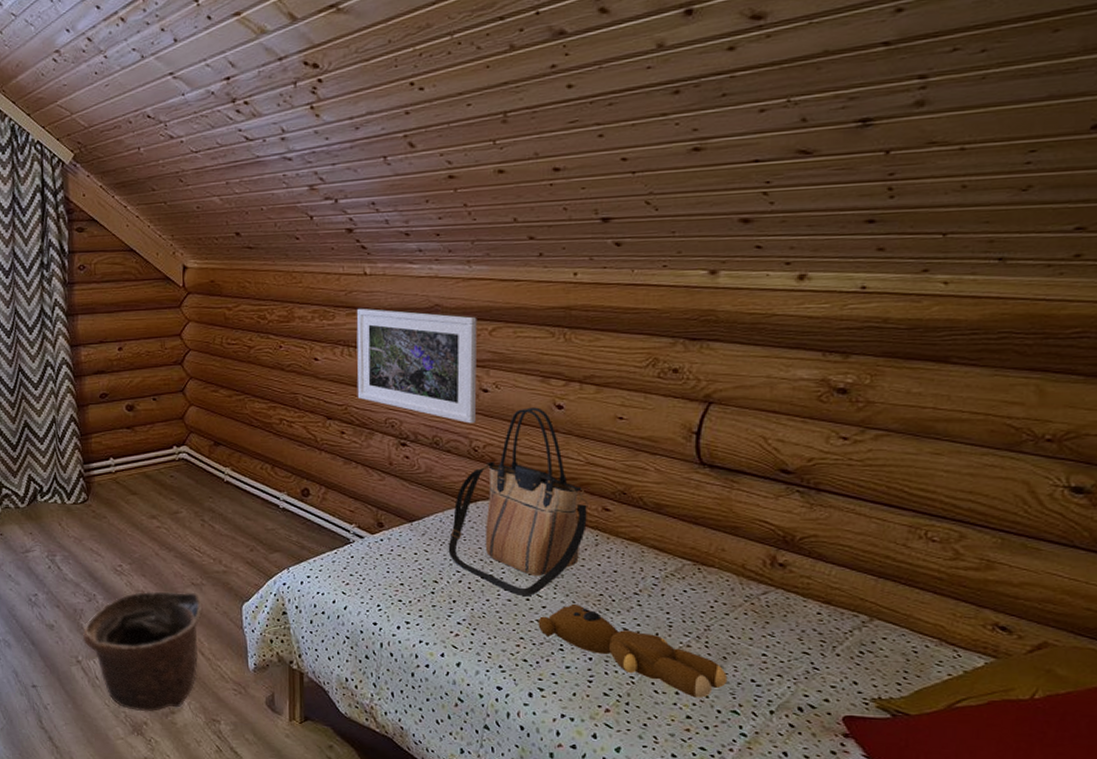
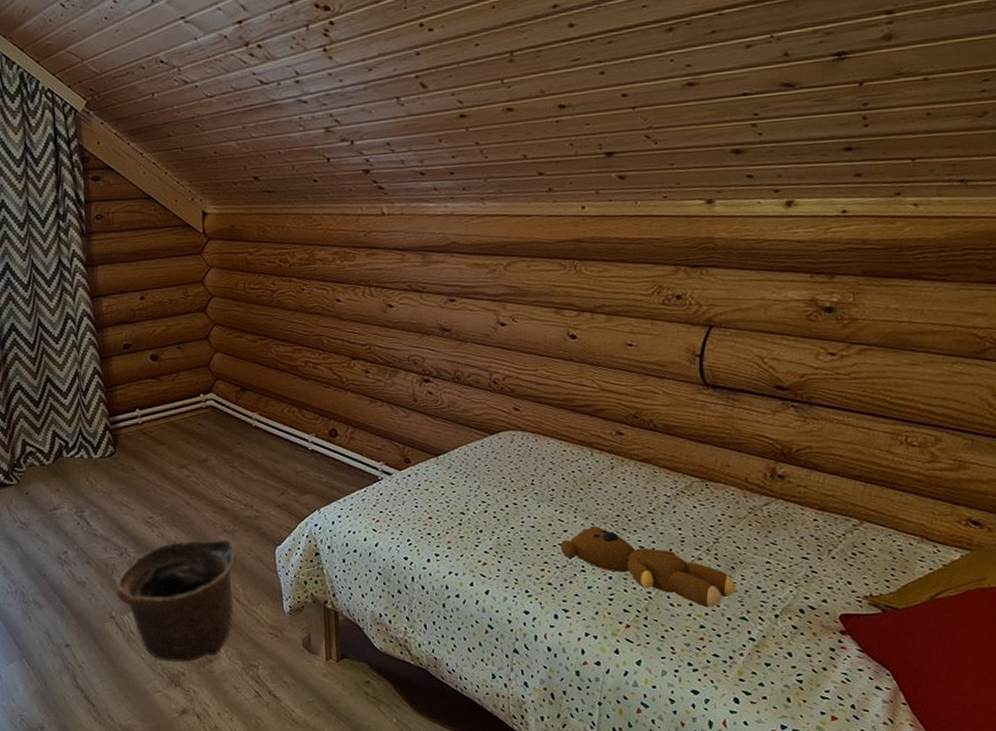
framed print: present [356,308,478,424] -> none [376,247,495,358]
tote bag: present [448,407,588,596] -> none [473,338,603,521]

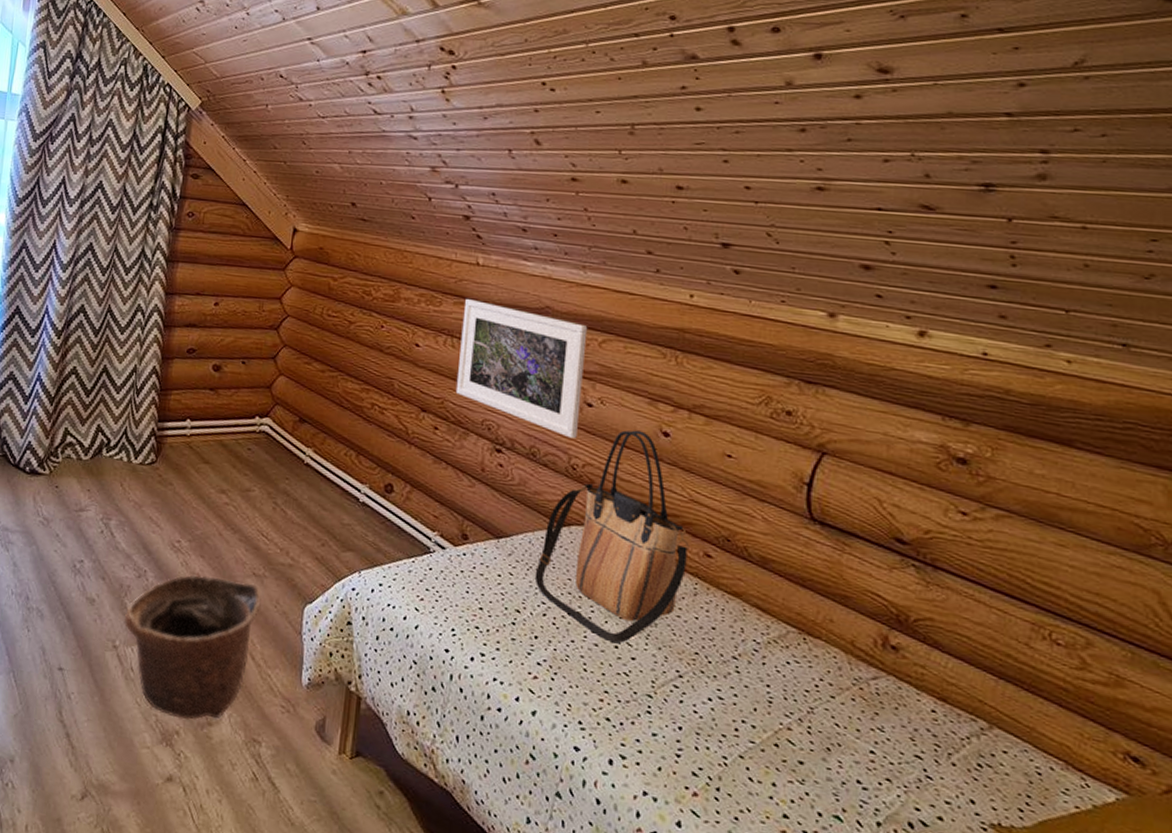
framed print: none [376,247,495,358] -> present [455,298,588,439]
tote bag: none [473,338,603,521] -> present [534,430,690,643]
teddy bear: present [560,526,736,608] -> none [625,660,831,795]

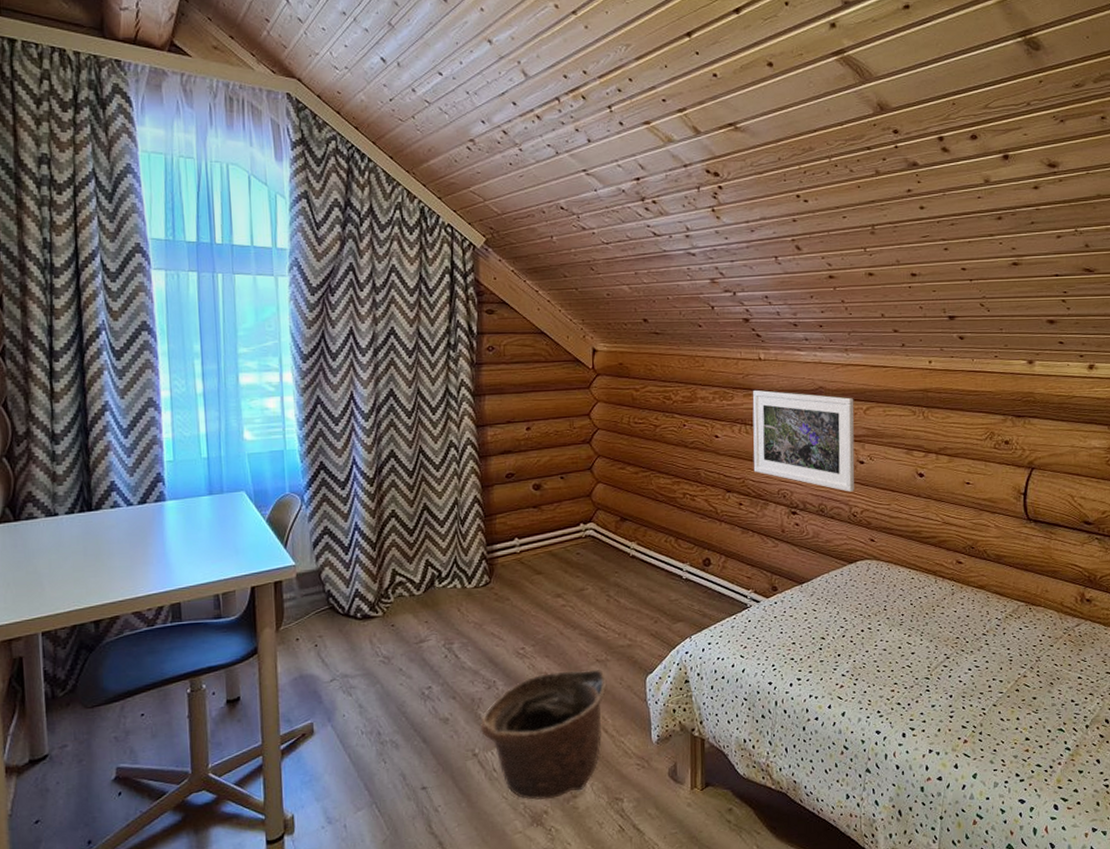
tote bag: present [534,430,690,643] -> none [833,476,946,644]

